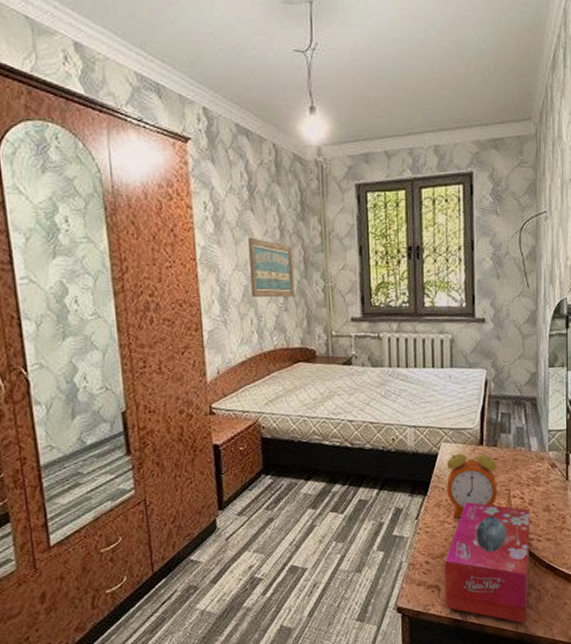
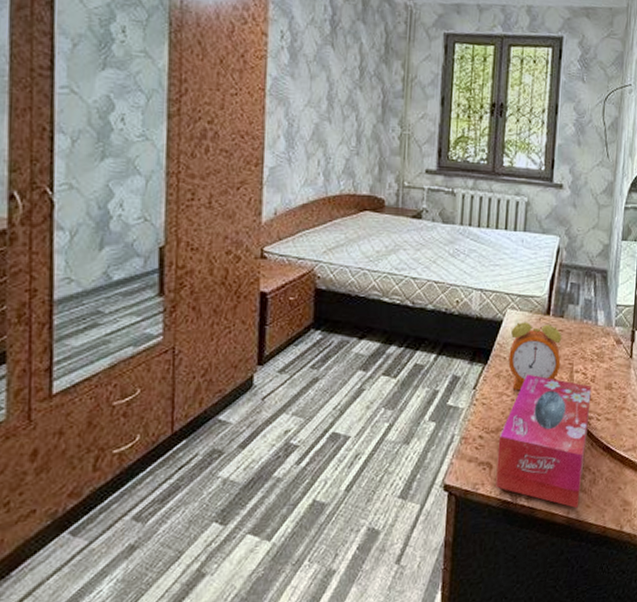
wall art: present [248,237,295,298] -> none [322,73,372,141]

